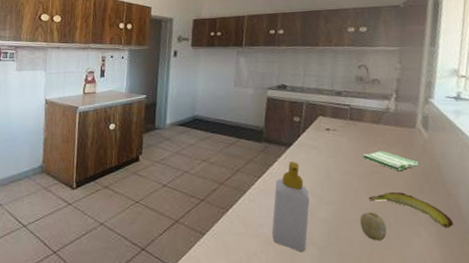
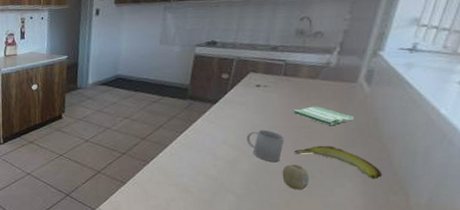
soap bottle: present [272,162,310,252] -> none [191,118,232,199]
mug: none [322,175,358,210] -> present [247,130,284,163]

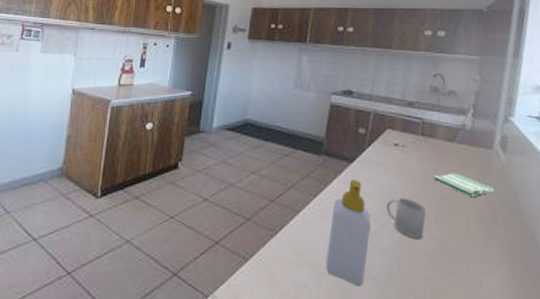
soap bottle: none [191,118,232,199] -> present [326,180,371,287]
fruit: present [282,164,309,190] -> none [426,243,456,277]
banana: present [294,145,383,179] -> none [437,220,530,266]

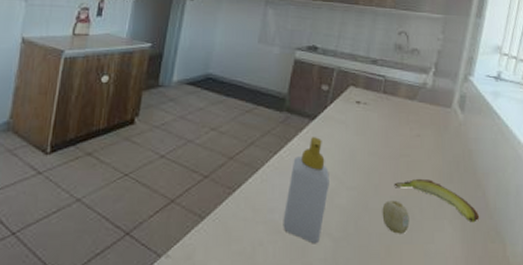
mug: present [386,198,426,240] -> none [346,155,384,197]
fruit: none [426,243,456,277] -> present [382,200,410,234]
dish towel: present [433,173,495,198] -> none [392,131,451,156]
banana: none [437,220,530,266] -> present [394,178,480,223]

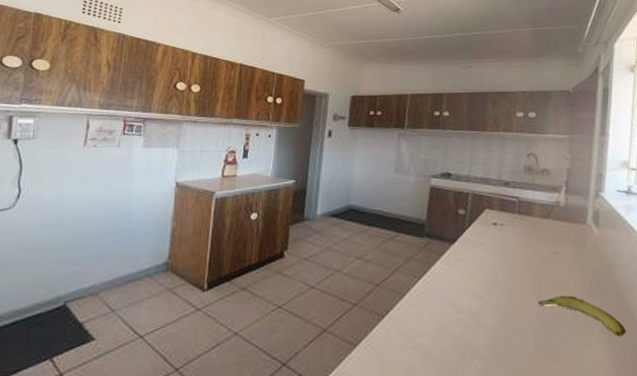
soap bottle: present [283,137,329,244] -> none [432,260,475,366]
fruit: present [382,200,410,234] -> none [528,318,557,352]

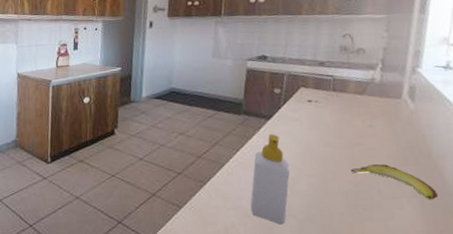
soap bottle: none [432,260,475,366] -> present [250,134,290,225]

